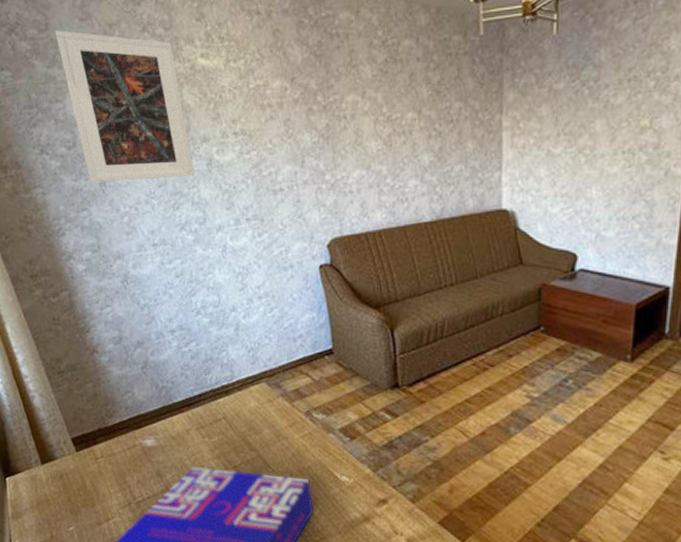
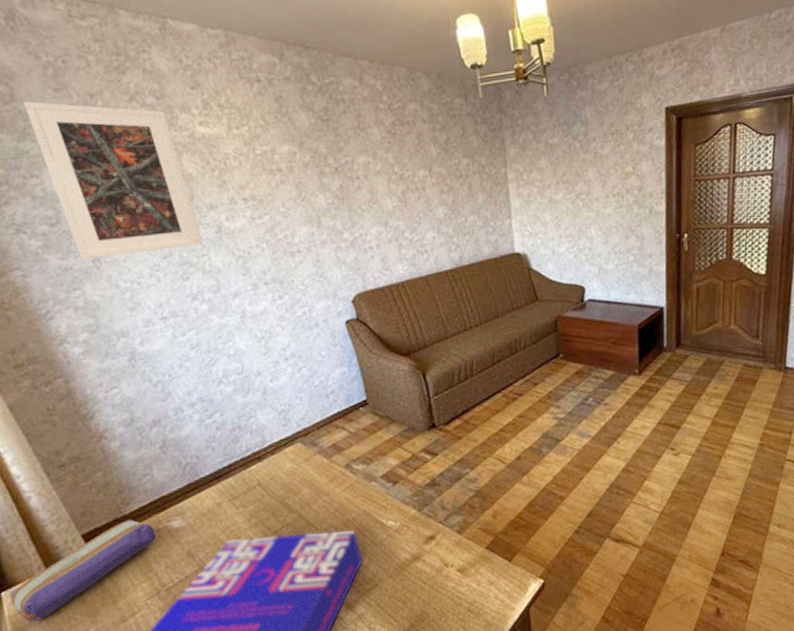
pencil case: none [13,431,132,509] -> present [11,519,157,621]

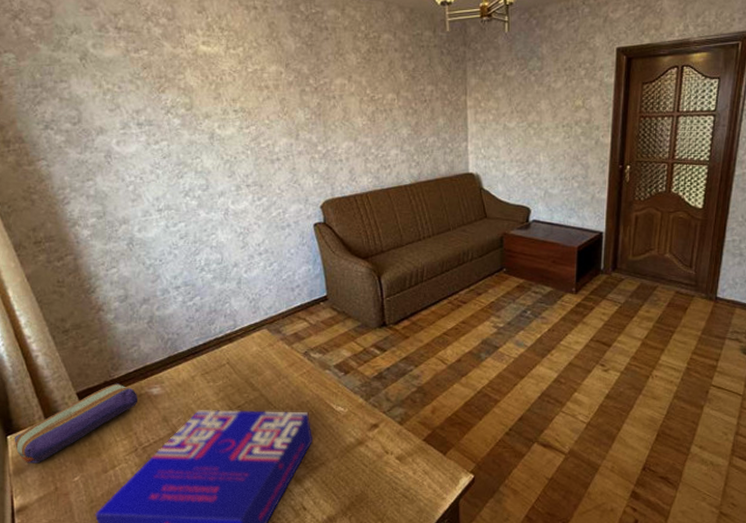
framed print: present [24,101,203,260] -> none [60,17,197,155]

